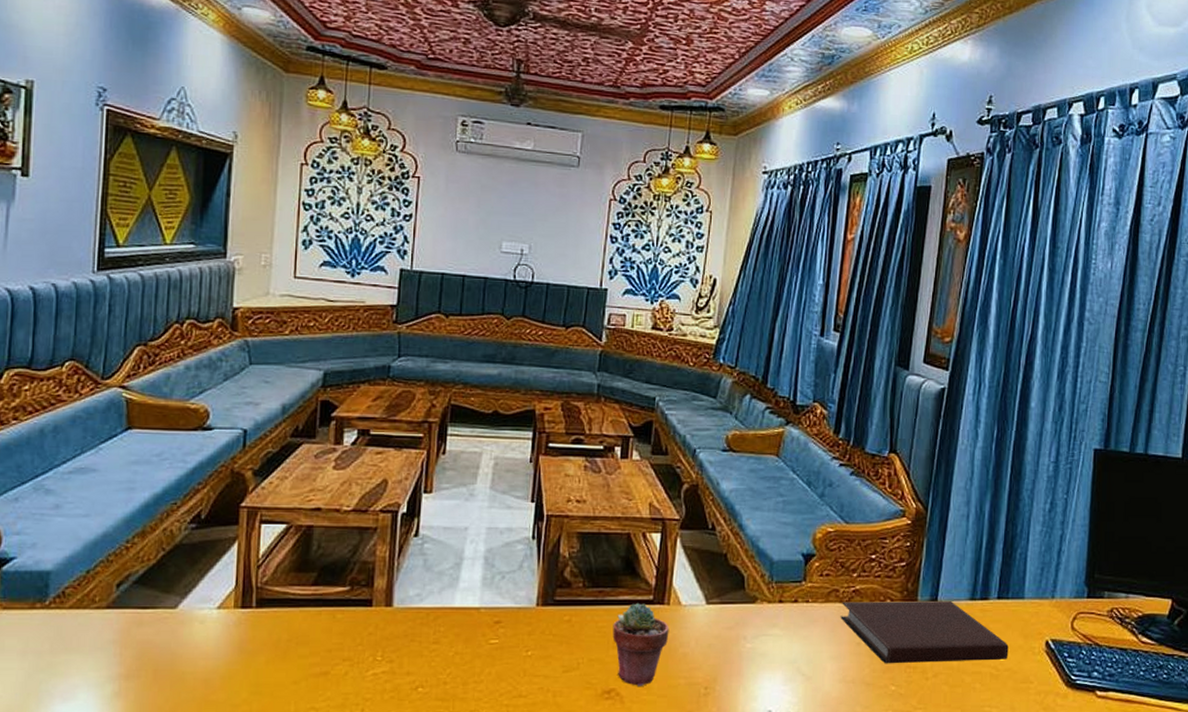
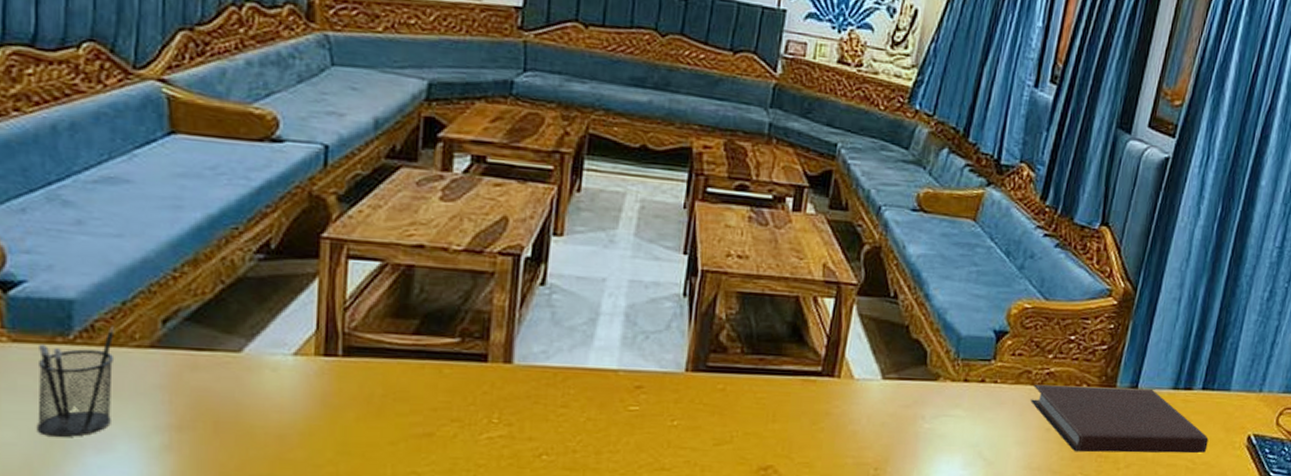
pencil holder: none [17,590,81,690] -> present [36,324,115,438]
potted succulent: present [612,603,669,687] -> none [773,374,839,465]

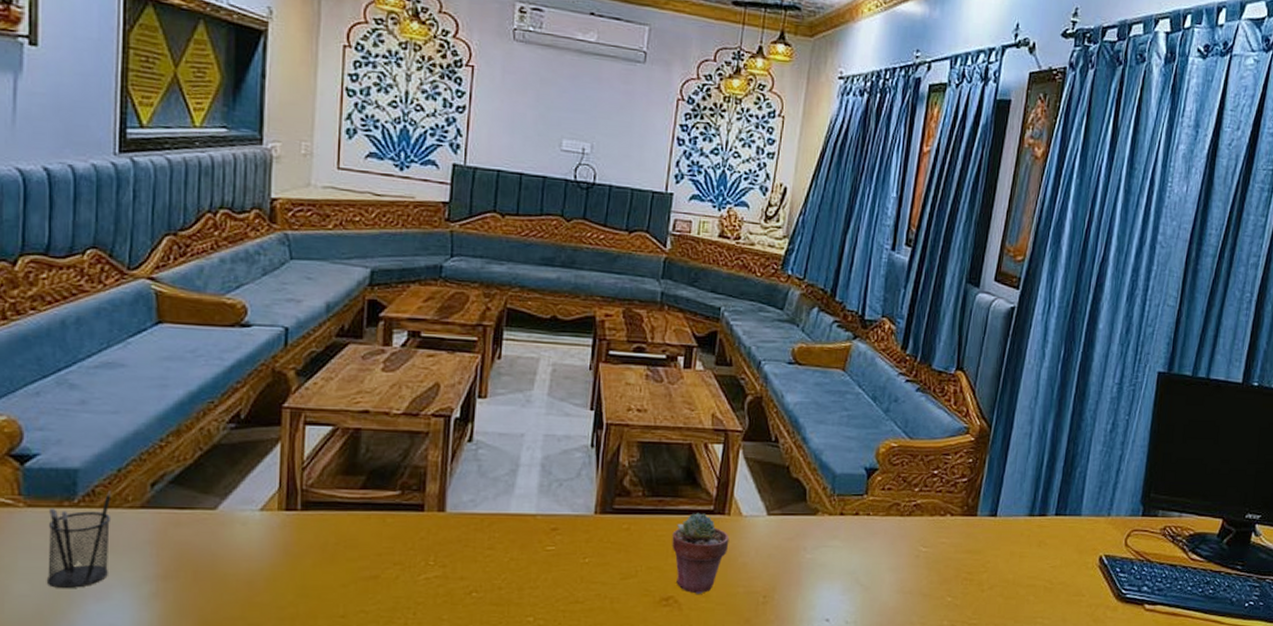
potted succulent: none [773,374,839,465] -> present [672,513,730,595]
notebook: present [1031,384,1209,453] -> none [900,515,1064,576]

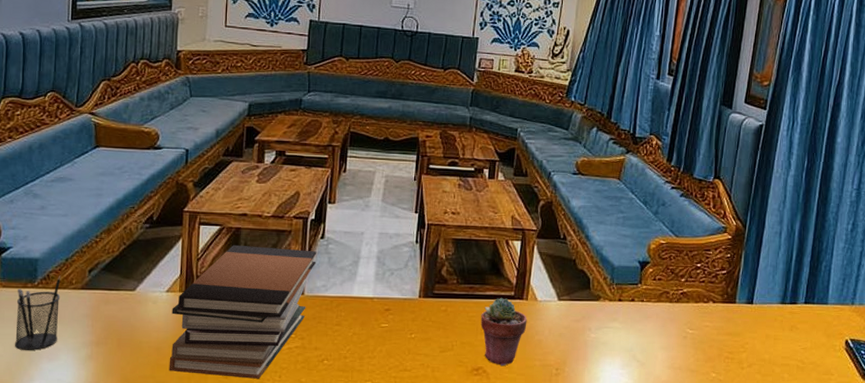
book stack: none [265,449,463,617] -> present [169,244,317,379]

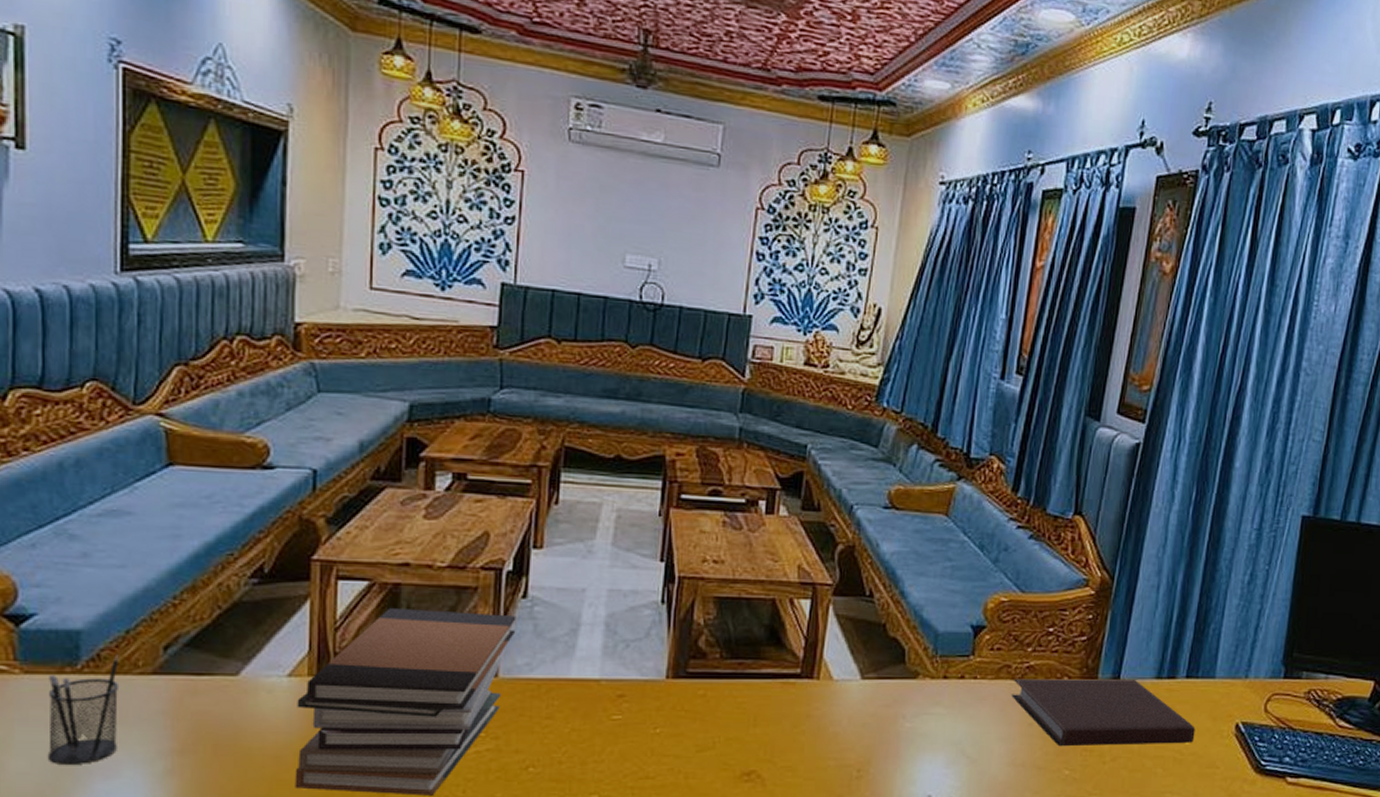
potted succulent: present [480,298,527,367] -> none [753,677,819,769]
notebook: none [670,302,813,355] -> present [1011,678,1196,747]

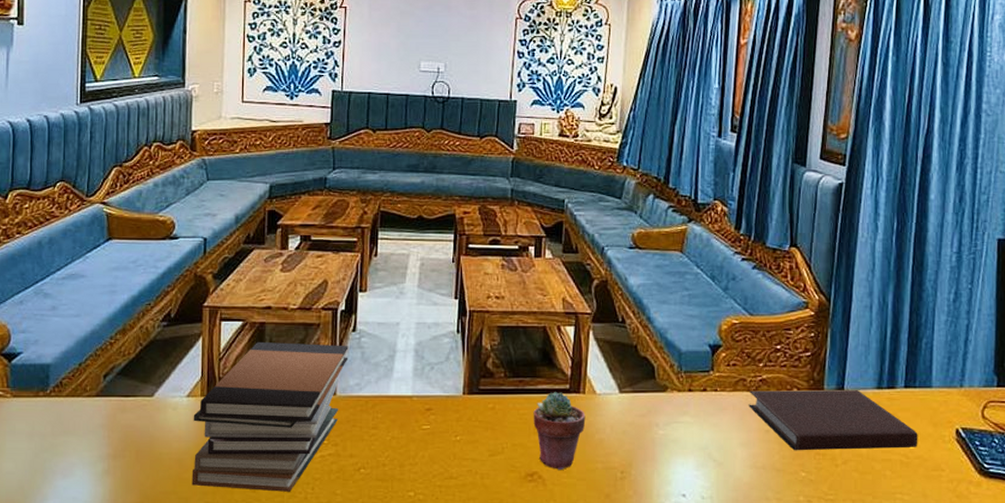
pencil holder: present [47,653,120,766] -> none [26,381,75,467]
potted succulent: none [753,677,819,769] -> present [533,392,586,471]

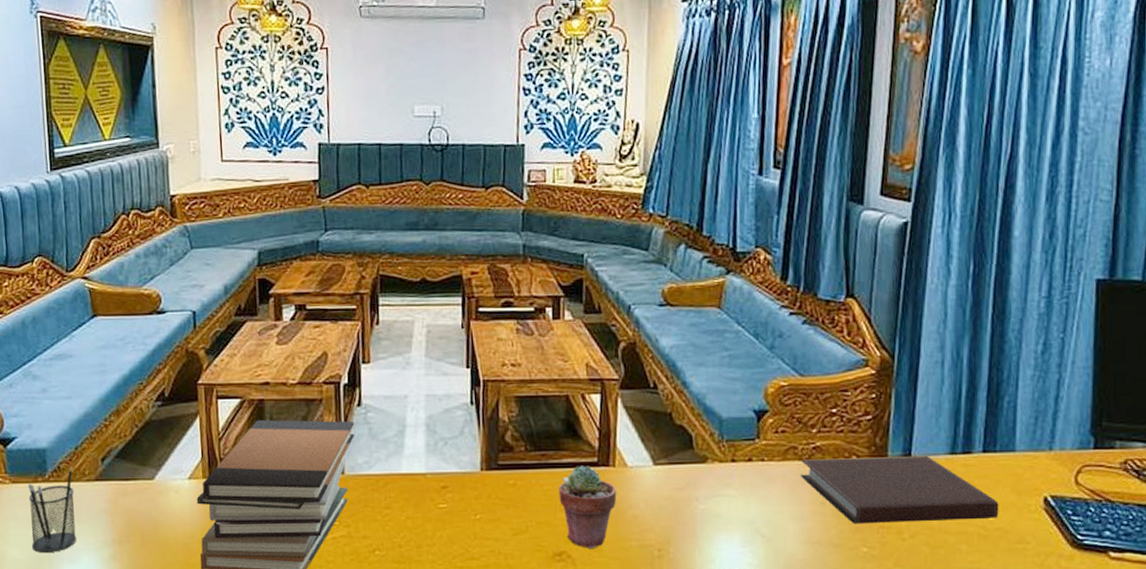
pencil holder: none [26,381,75,467] -> present [28,465,76,554]

